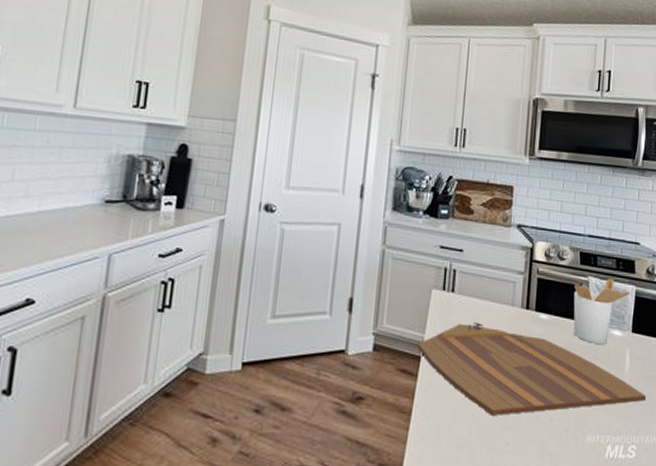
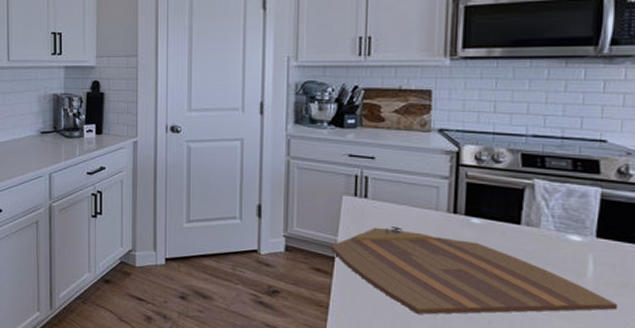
utensil holder: present [573,278,631,345] -> none [514,180,594,250]

